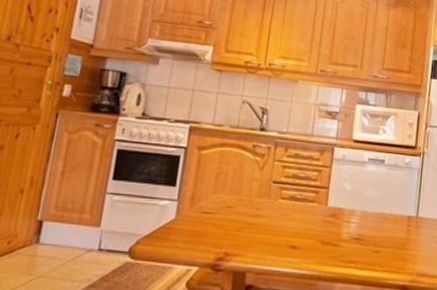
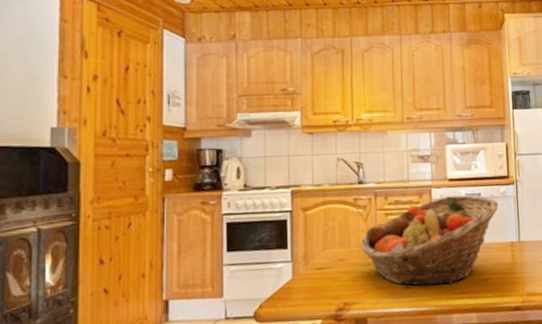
fruit basket: none [251,158,402,250] -> present [360,195,499,286]

